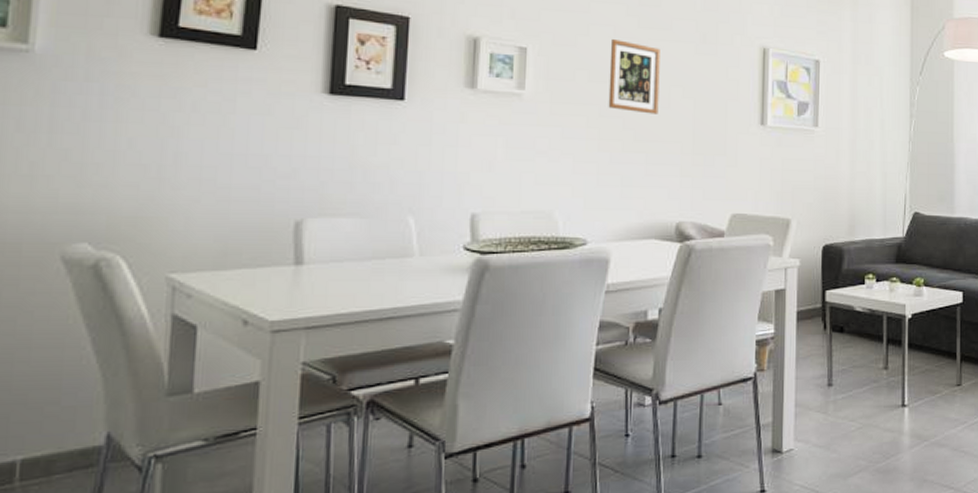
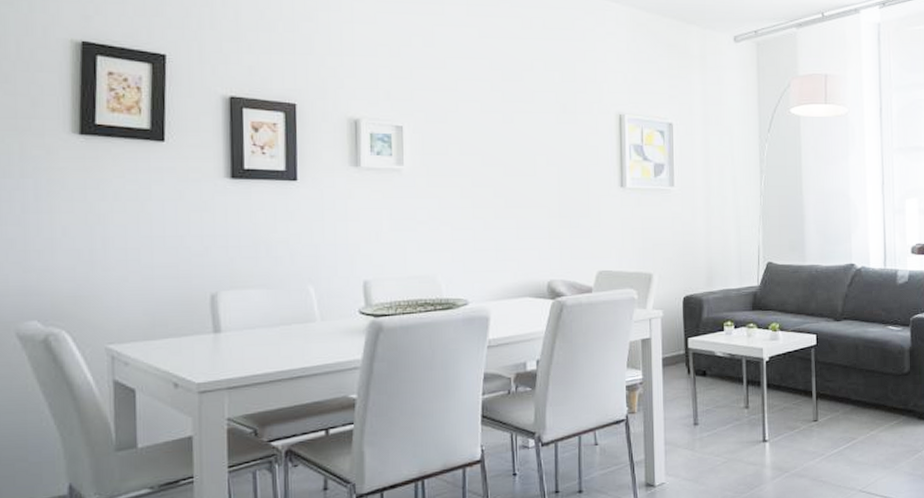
picture frame: present [608,38,660,114] -> none [478,113,526,182]

